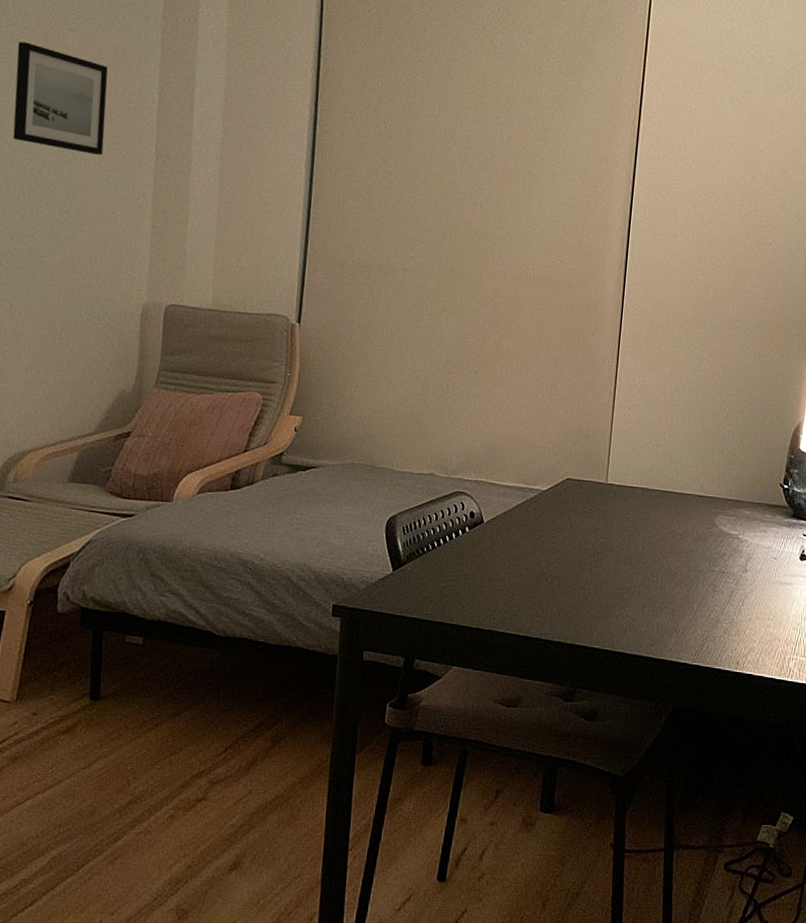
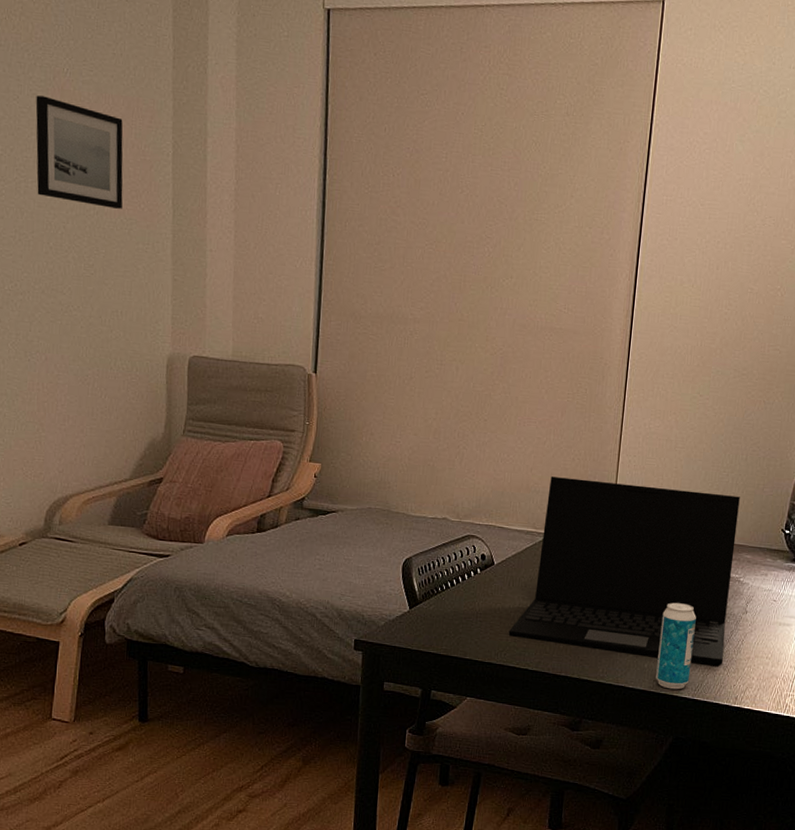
laptop: none [498,430,737,628] -> present [508,476,740,666]
beverage can: none [653,561,695,655] -> present [656,602,696,690]

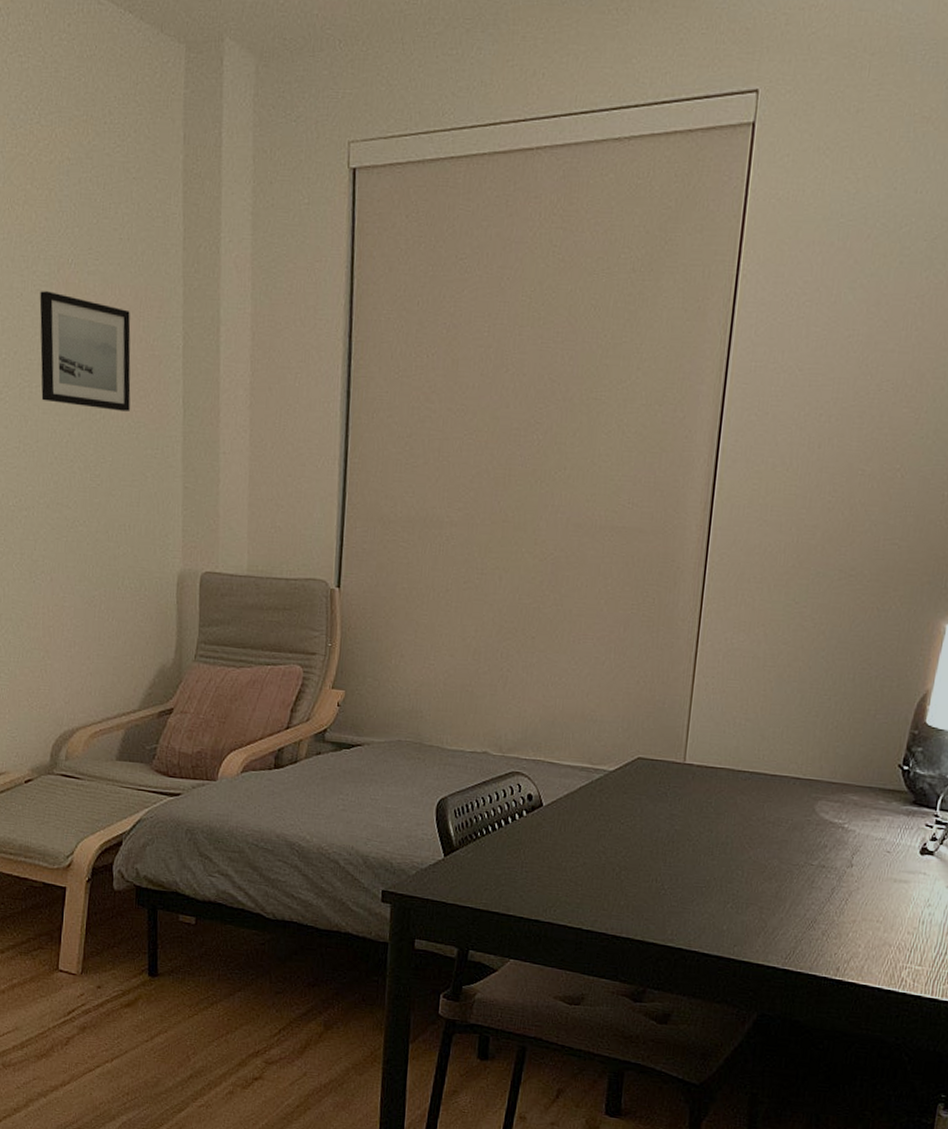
laptop: present [508,476,740,666] -> none [559,703,845,930]
beverage can: present [656,602,696,690] -> none [737,852,788,957]

